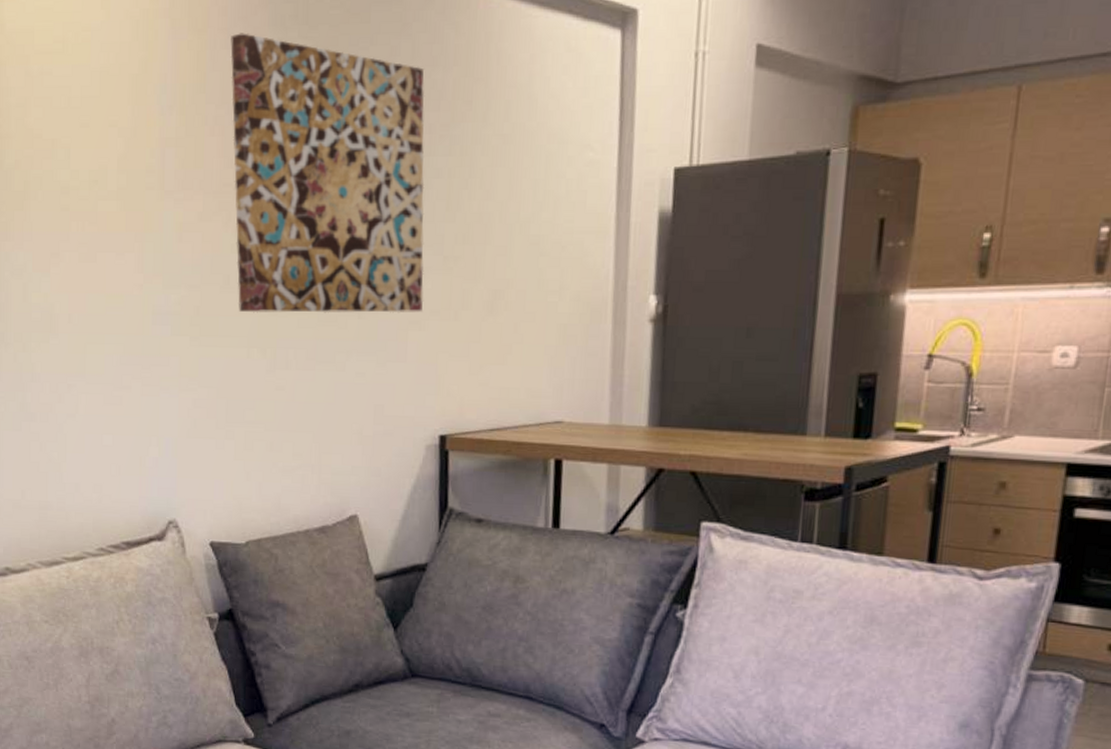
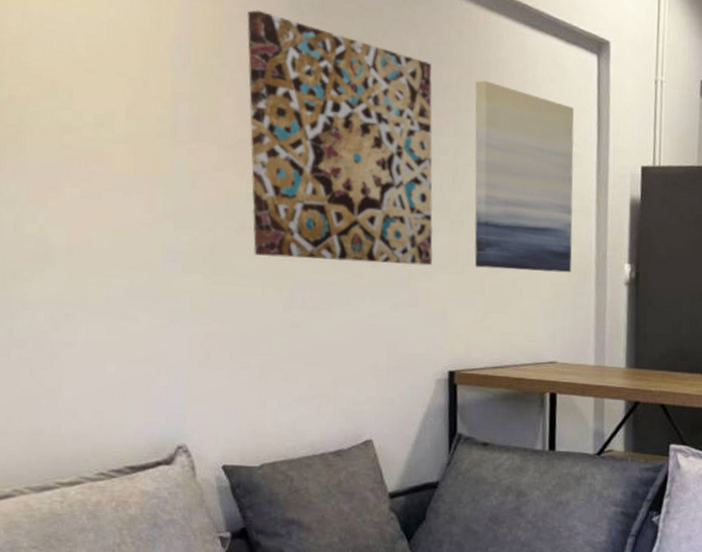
wall art: none [470,81,591,312] -> present [474,80,574,273]

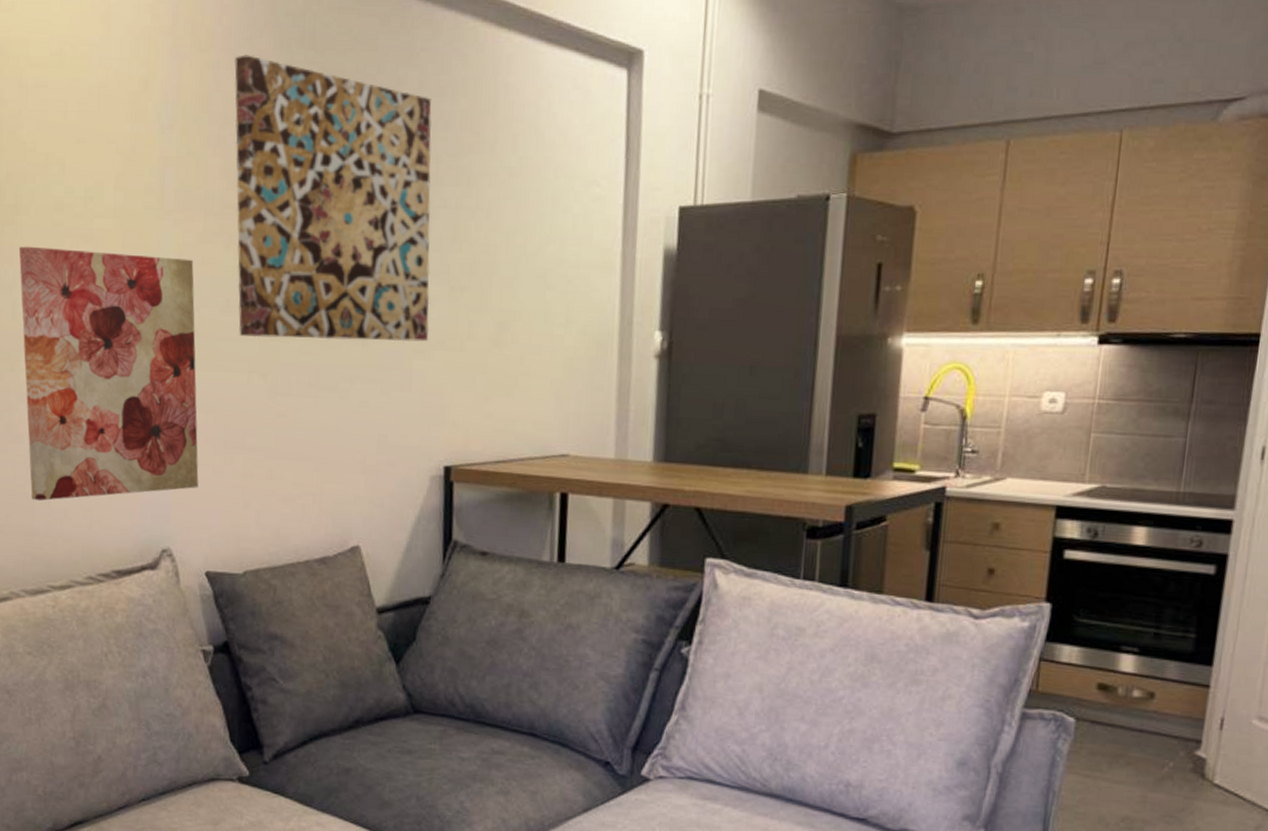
wall art: none [22,164,215,403] -> present [18,246,199,501]
wall art: present [474,80,574,273] -> none [476,114,597,345]

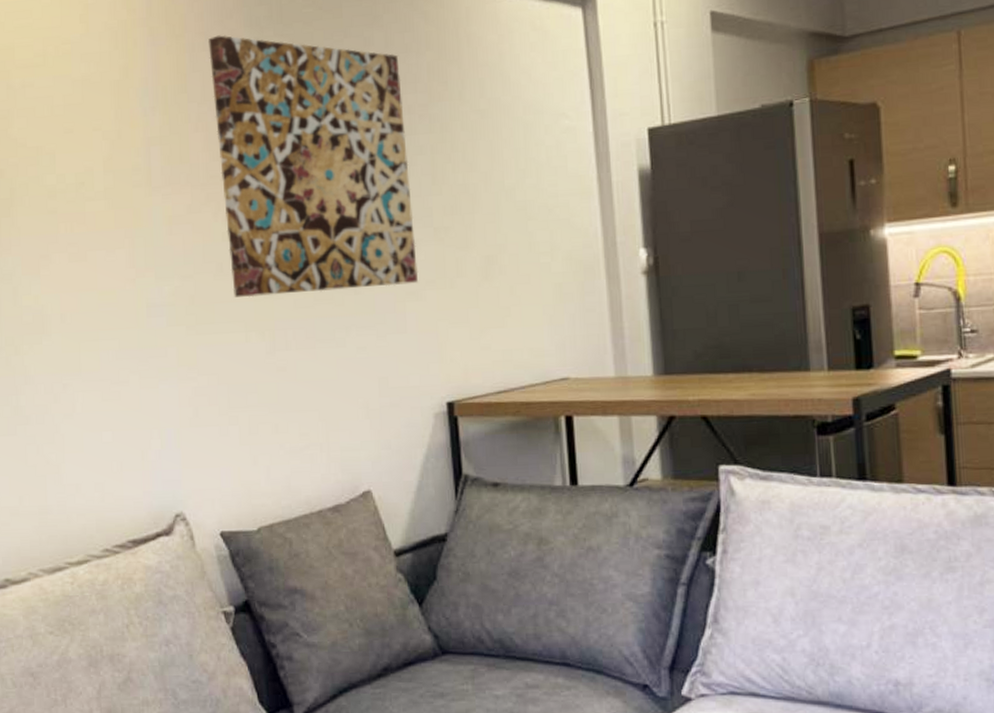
wall art: present [18,246,199,501] -> none [16,230,206,480]

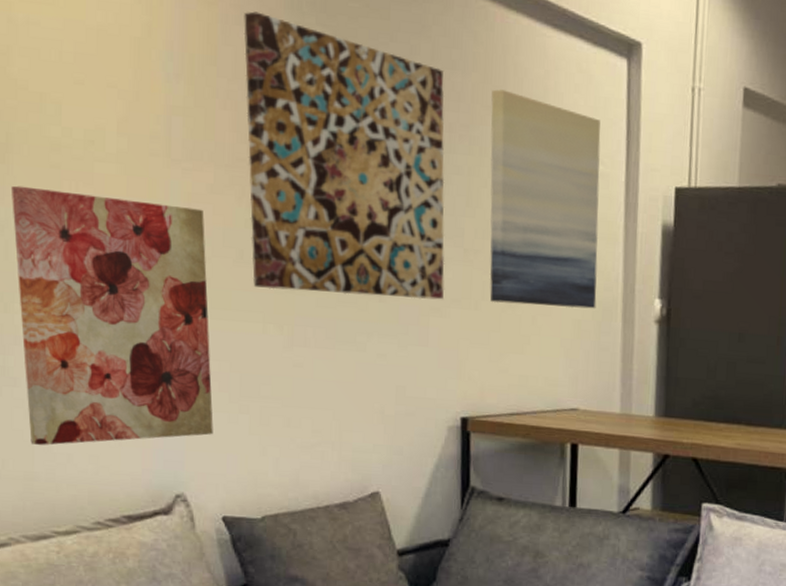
wall art: none [16,230,206,480] -> present [10,185,213,446]
wall art: none [447,62,577,278] -> present [489,89,601,309]

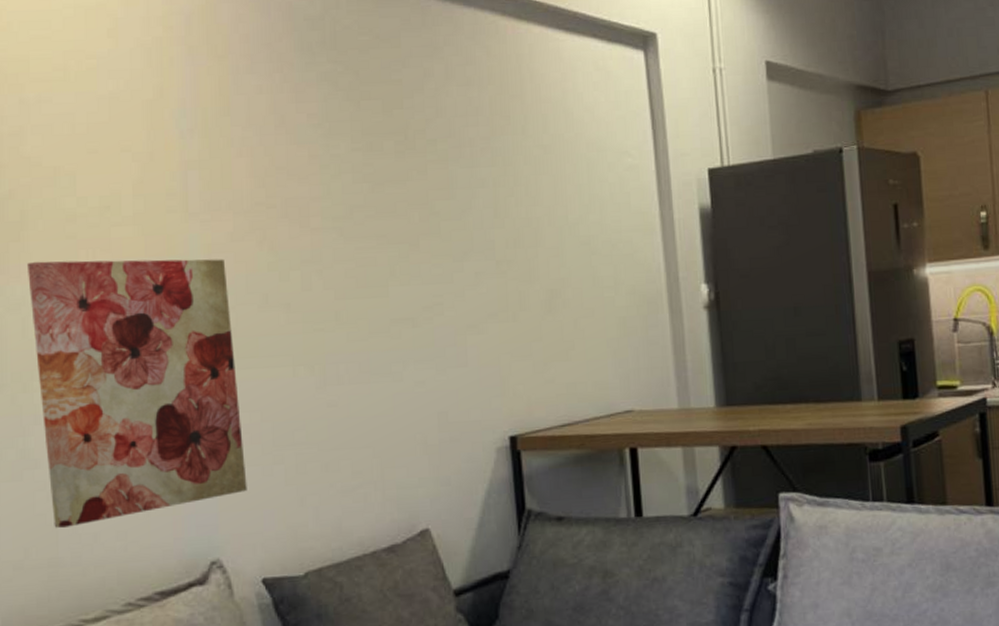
wall art: present [243,11,445,300] -> none [255,58,480,330]
wall art: present [489,89,601,309] -> none [510,98,640,311]

